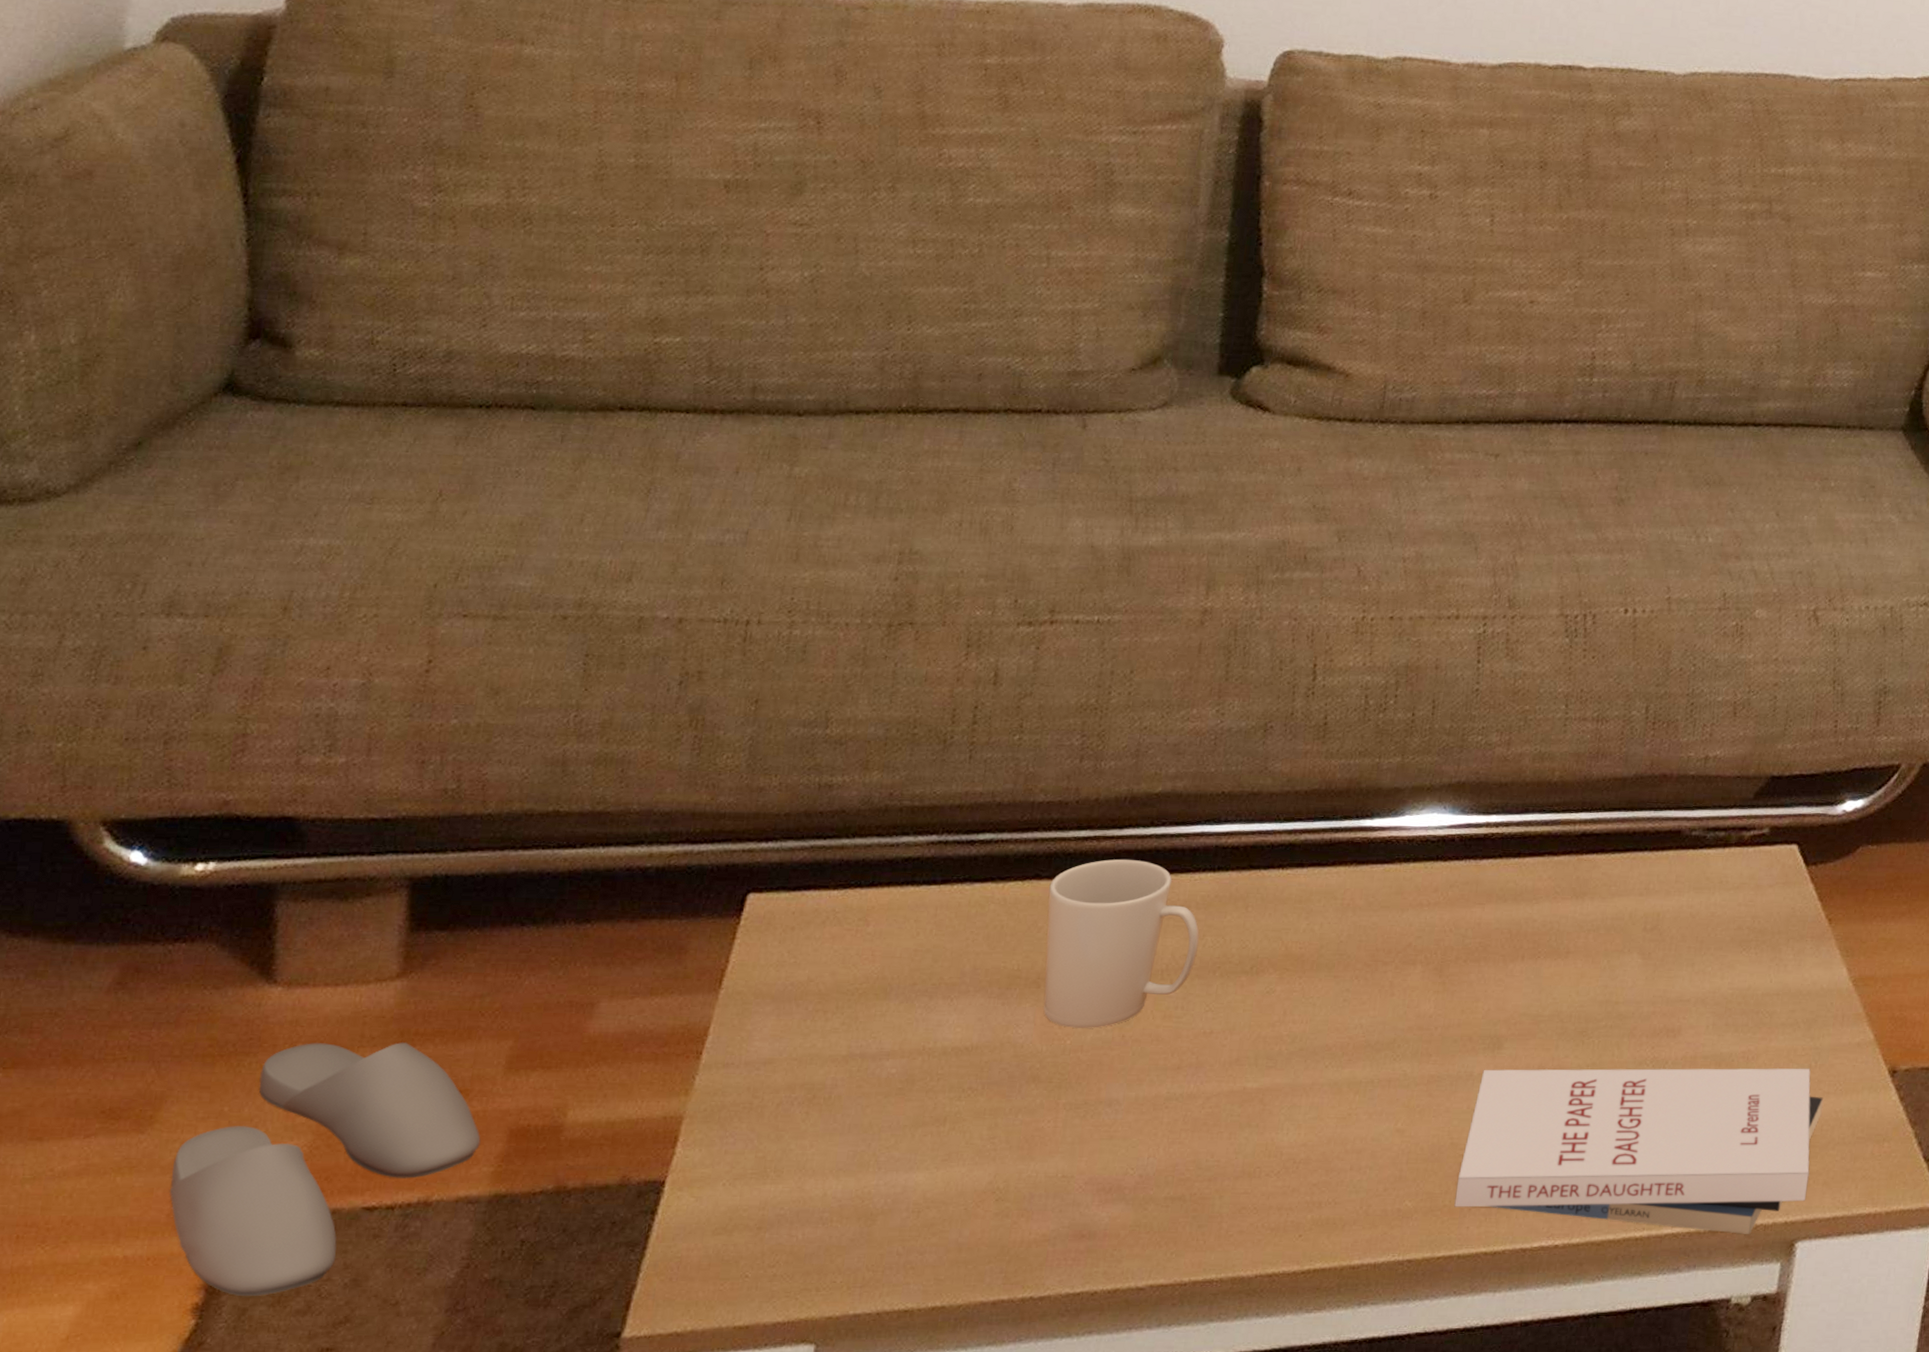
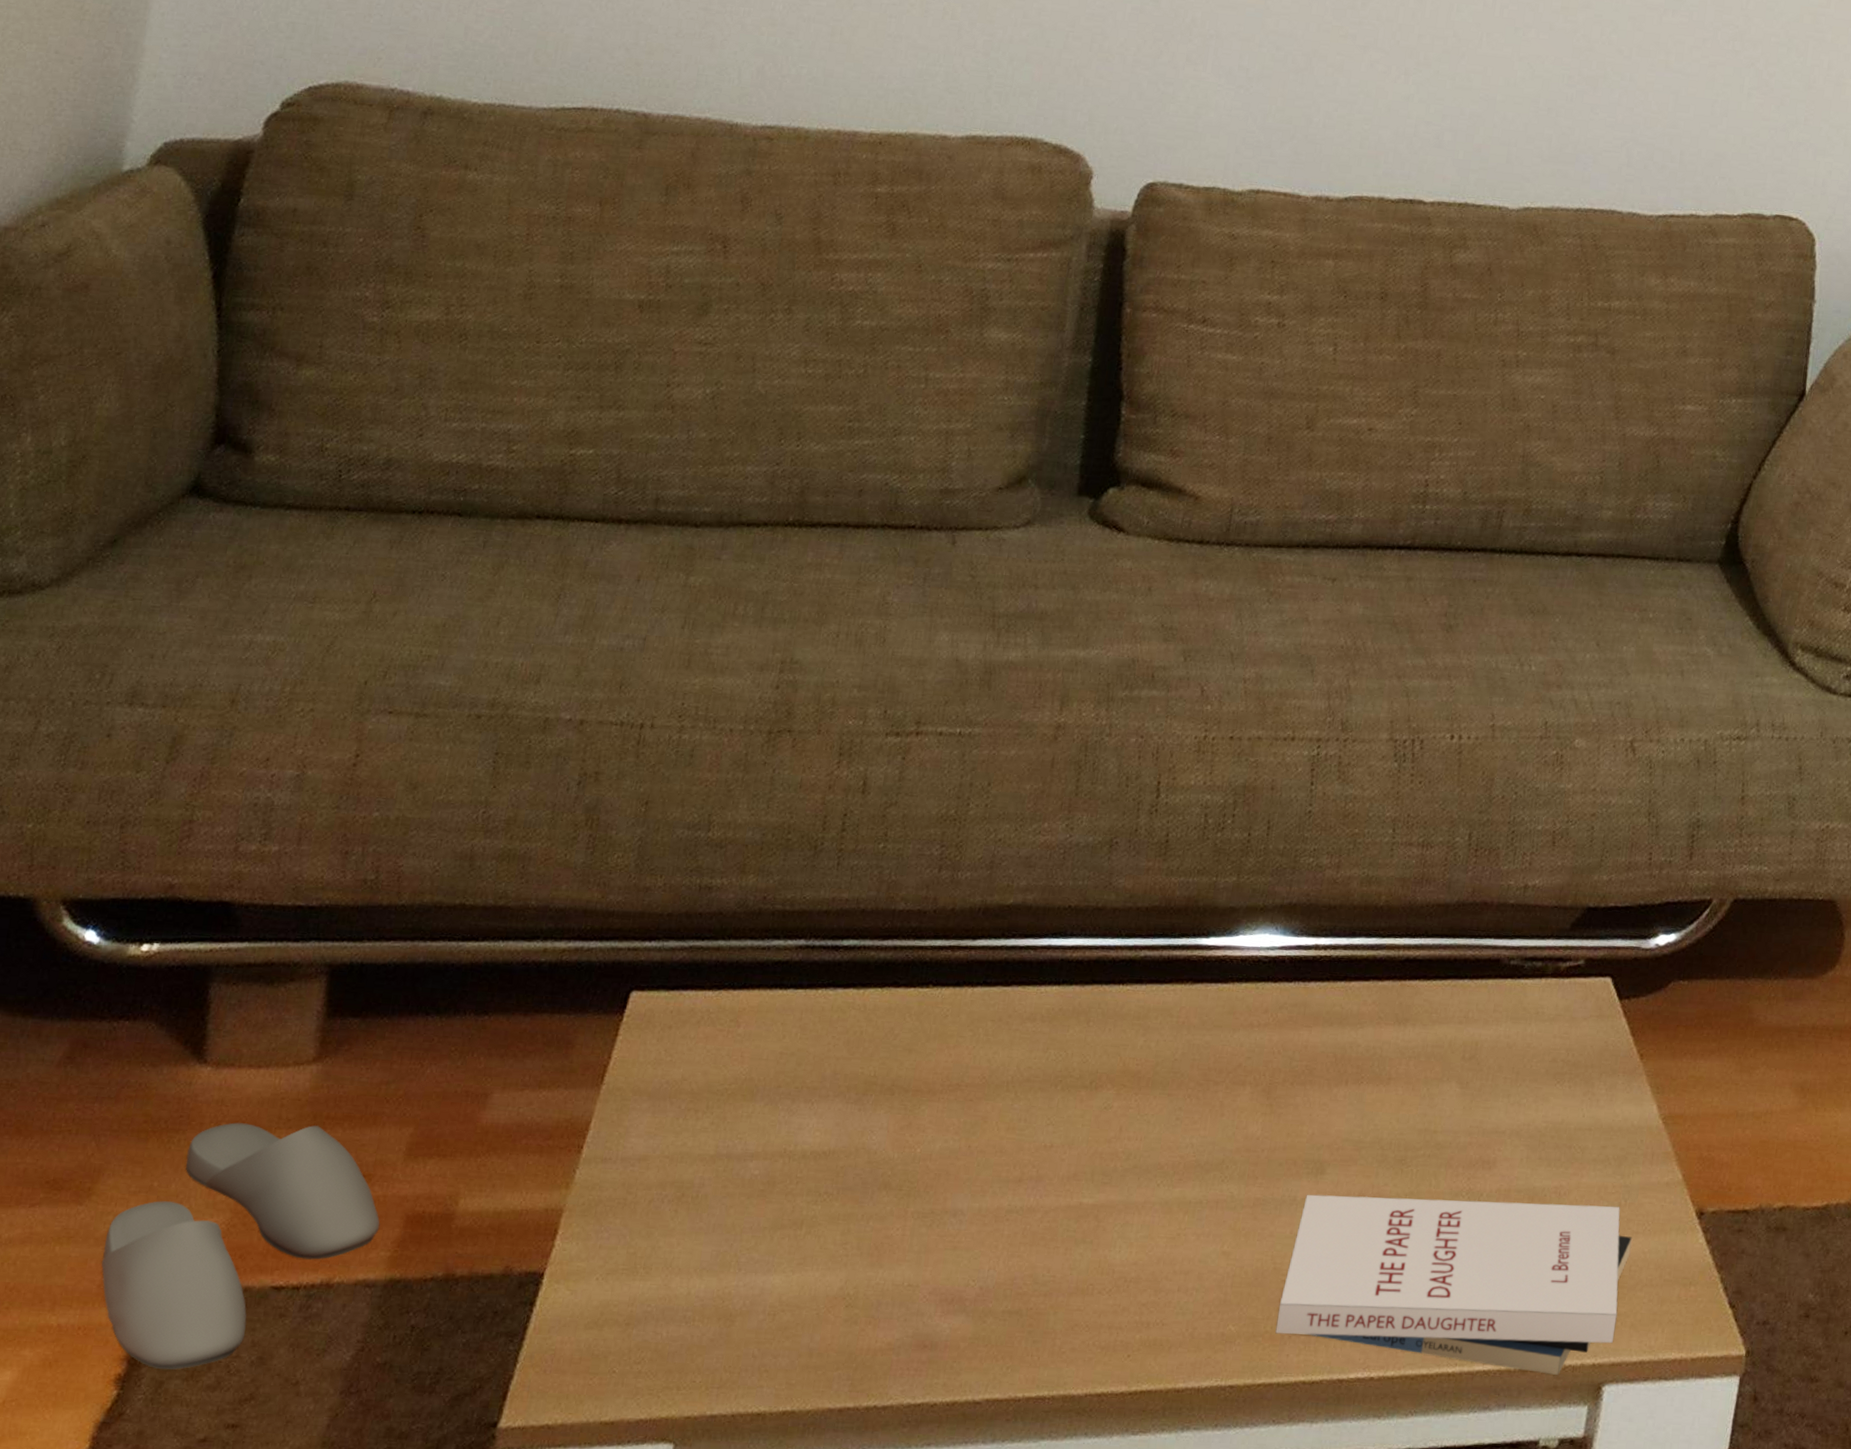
mug: present [1043,859,1200,1028] -> none [896,969,1044,1138]

